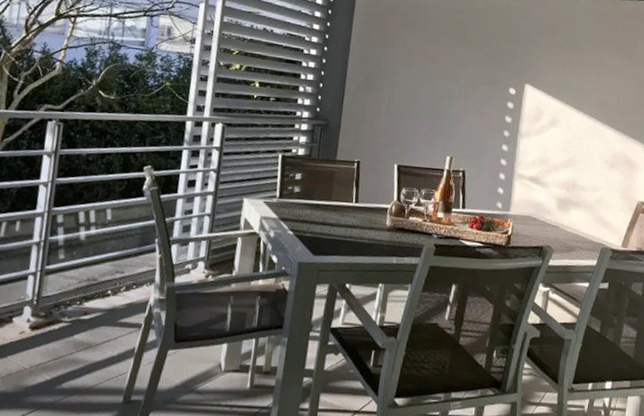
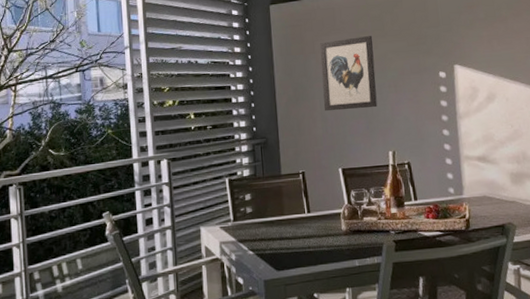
wall art: none [392,36,453,111] -> present [320,36,378,112]

